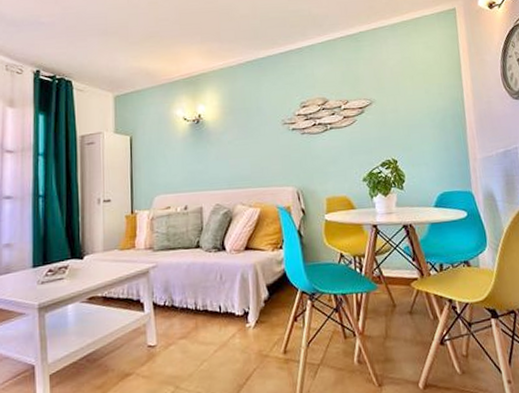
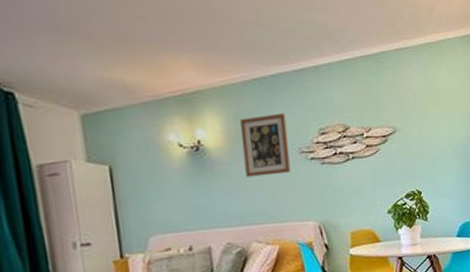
wall art: none [233,90,274,146] -> present [240,113,291,177]

